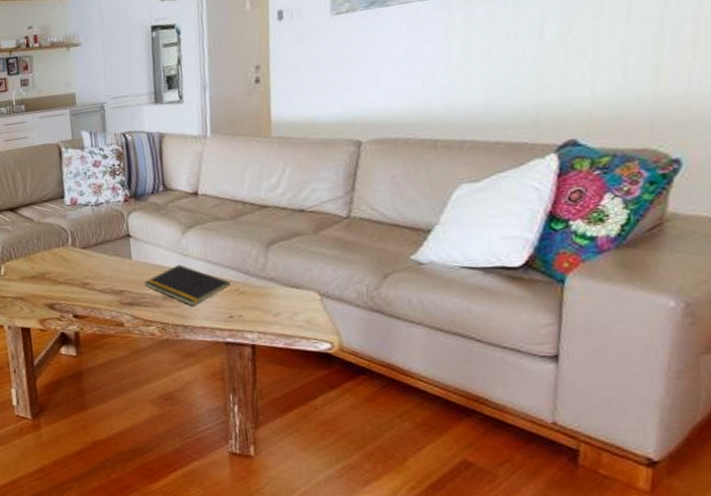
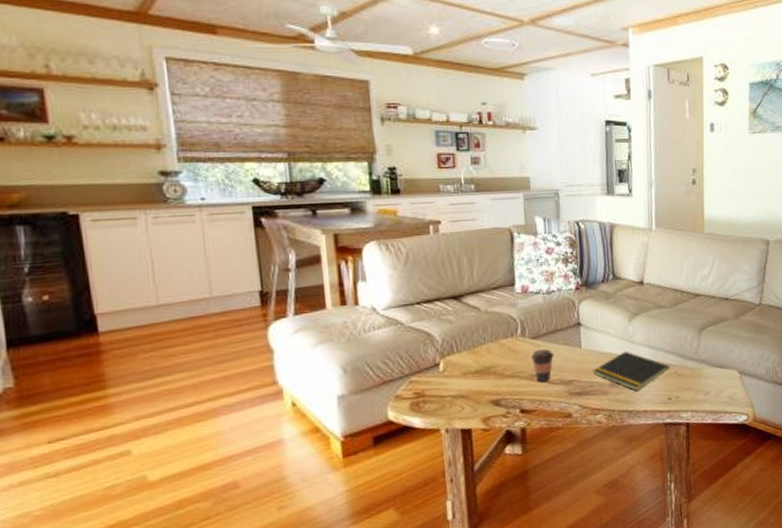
coffee cup: none [82,258,105,290] -> present [531,348,555,382]

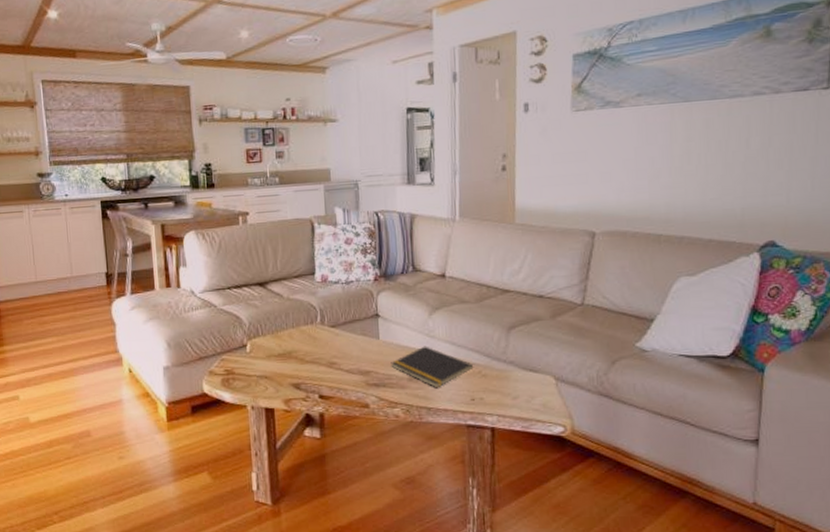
coffee cup: present [531,348,555,382] -> none [330,338,353,370]

